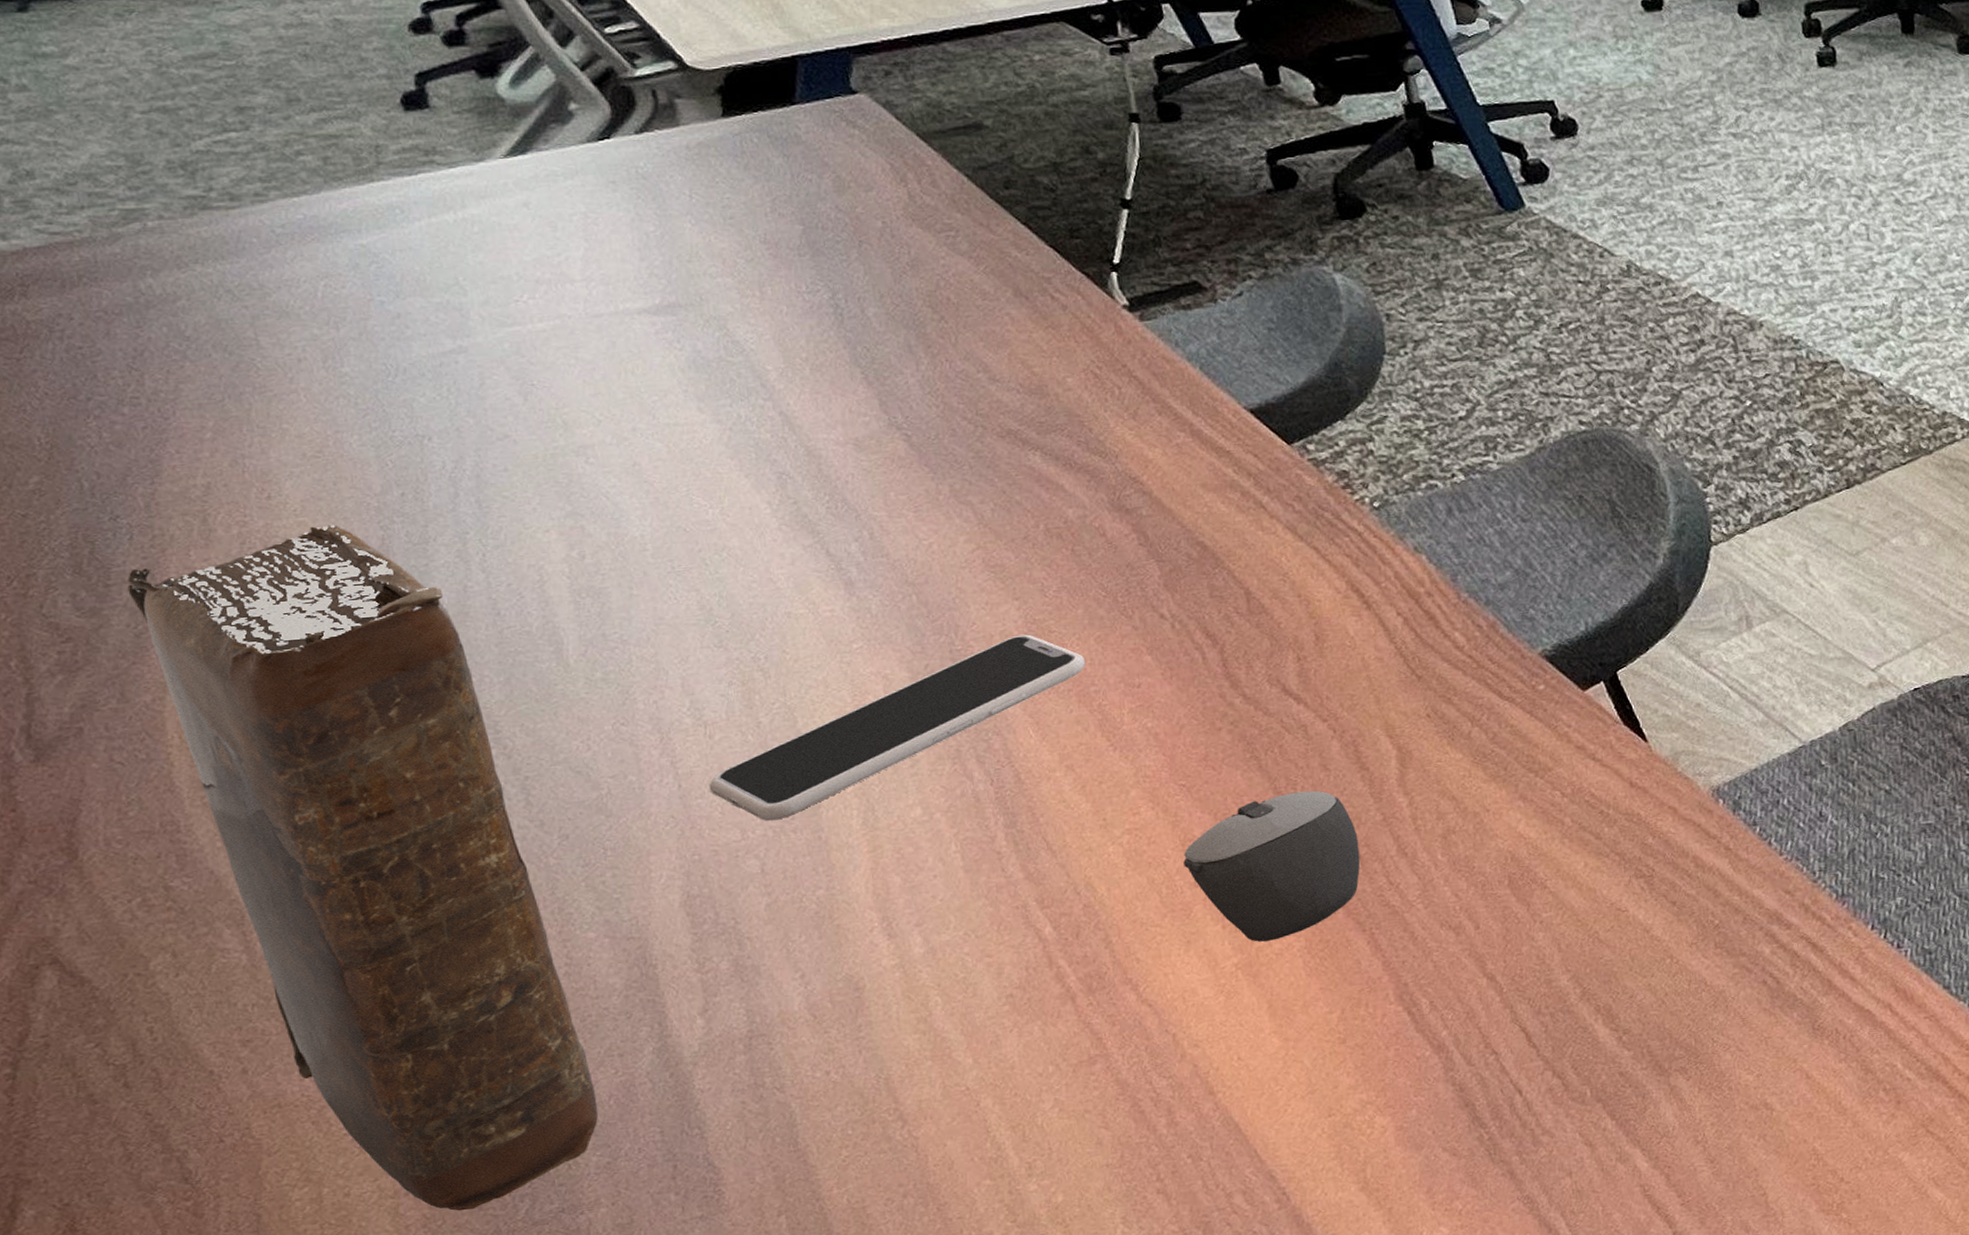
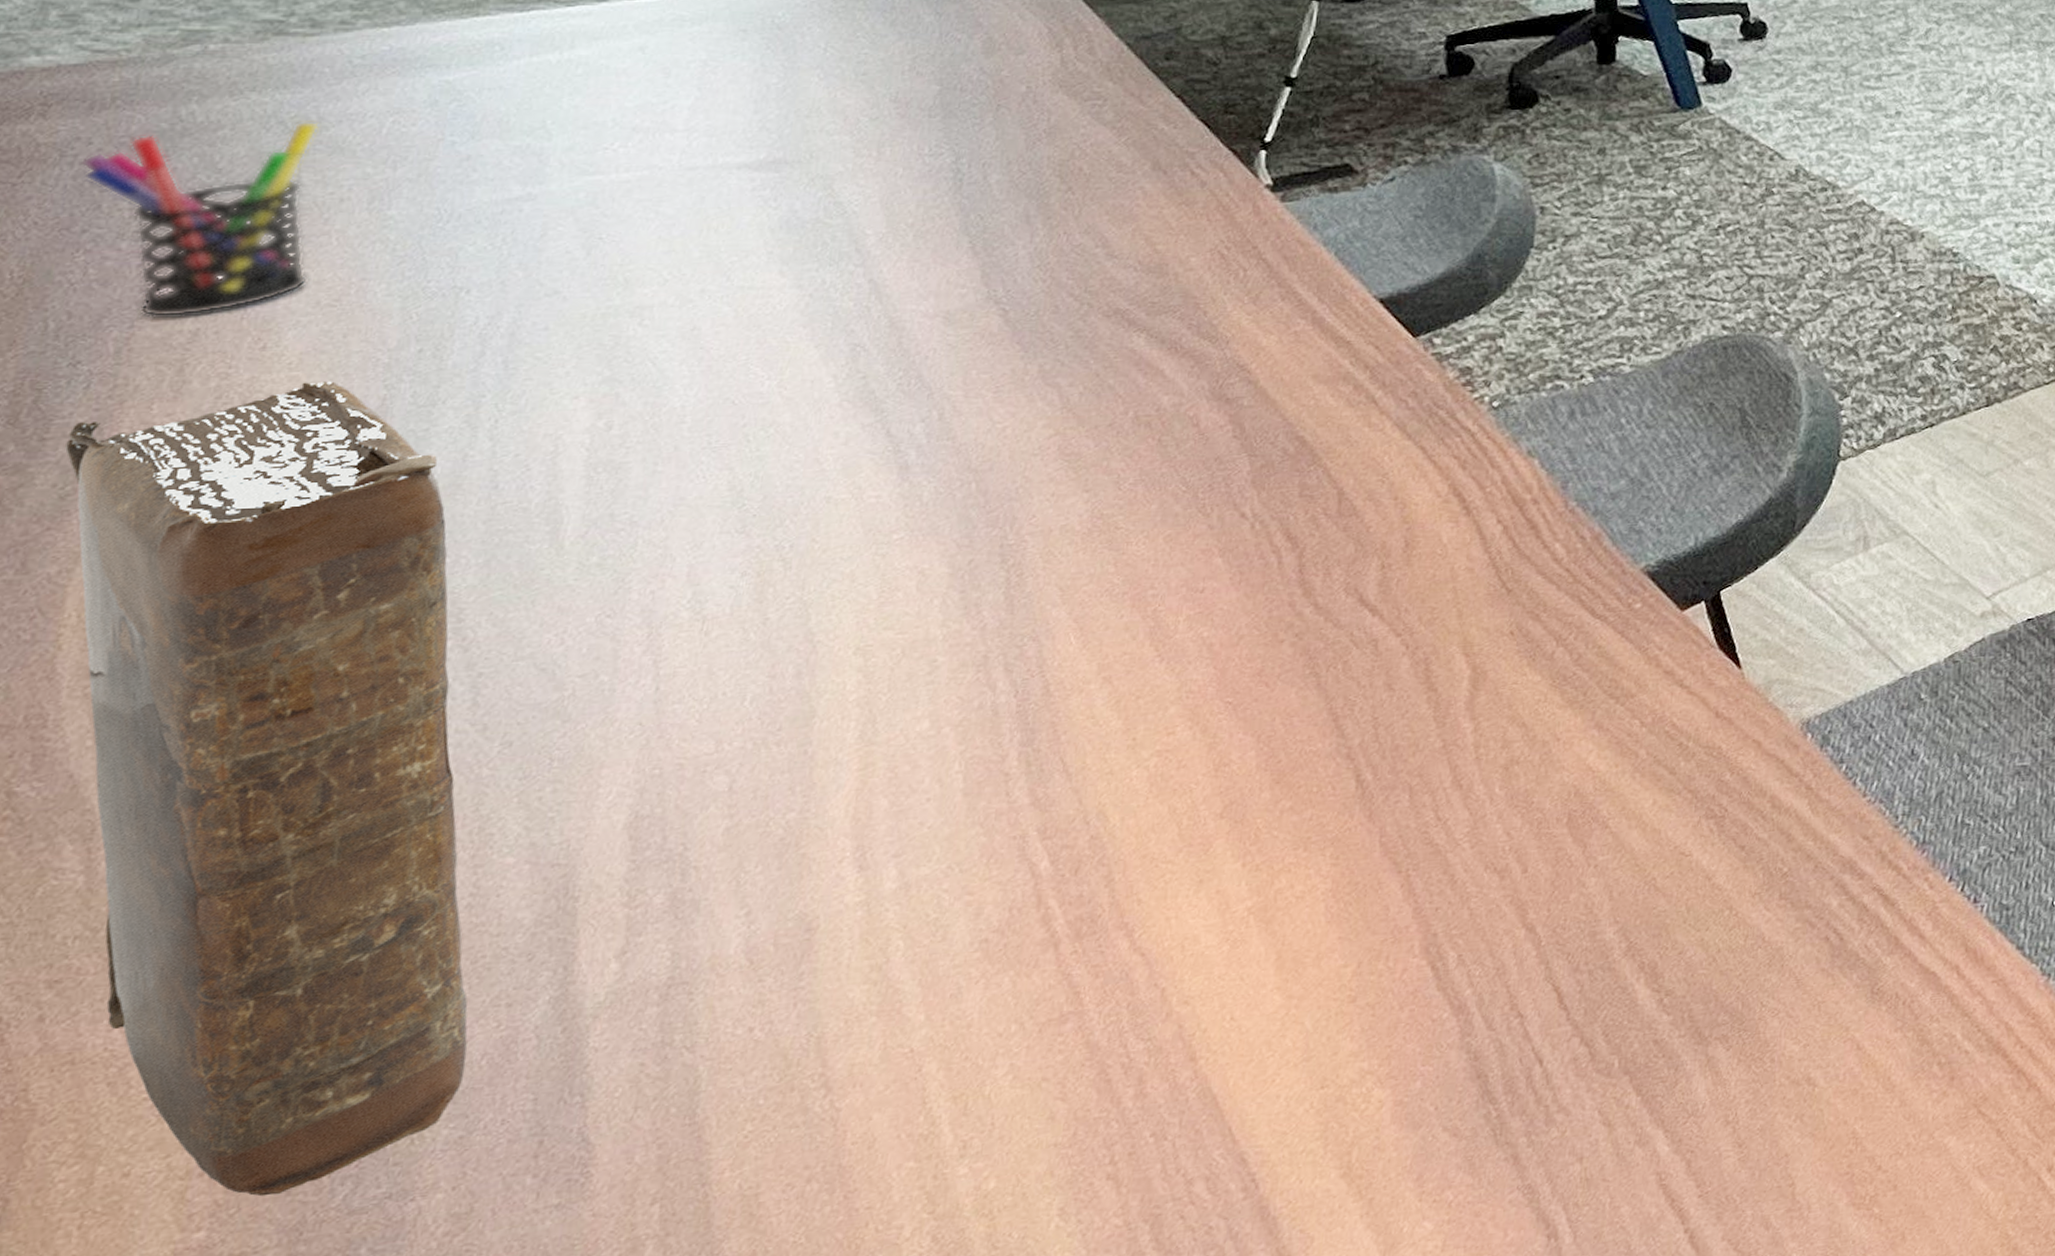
pen holder: none [68,288,290,475] -> present [80,121,319,318]
smartphone: present [709,634,1086,821] -> none [690,530,1149,732]
computer mouse: present [1183,790,1361,942] -> none [1212,712,1412,883]

